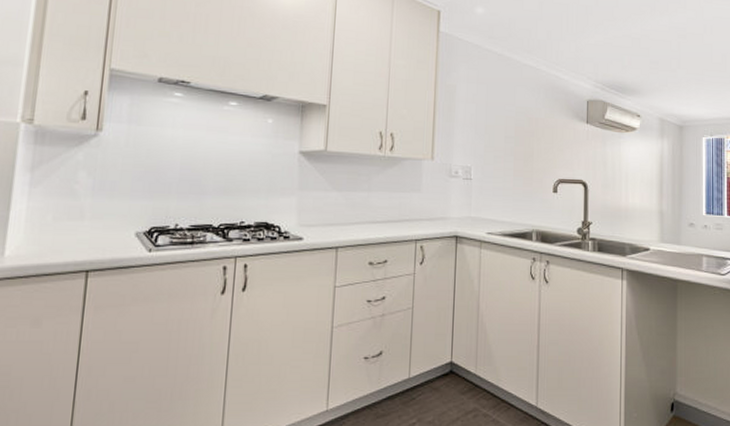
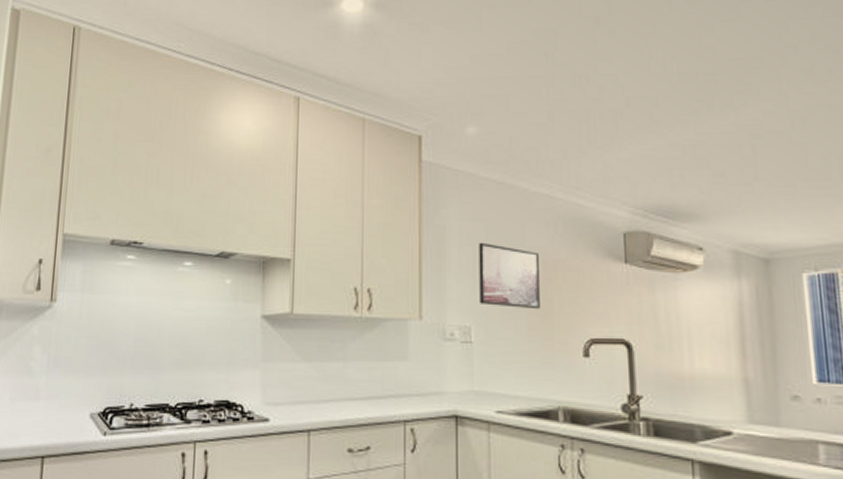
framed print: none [479,100,526,156] -> present [479,242,541,310]

